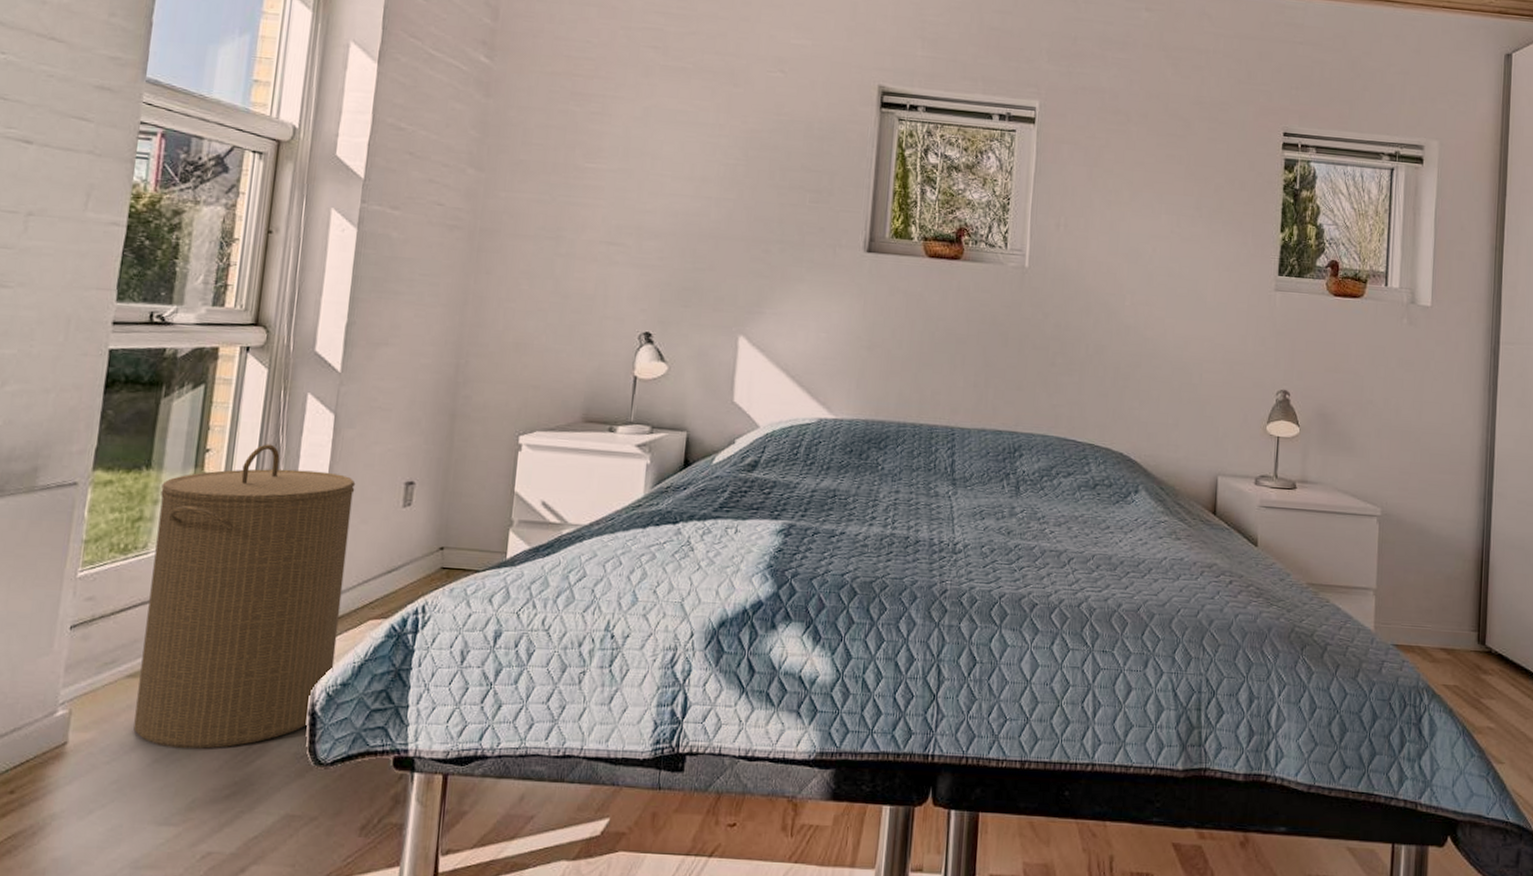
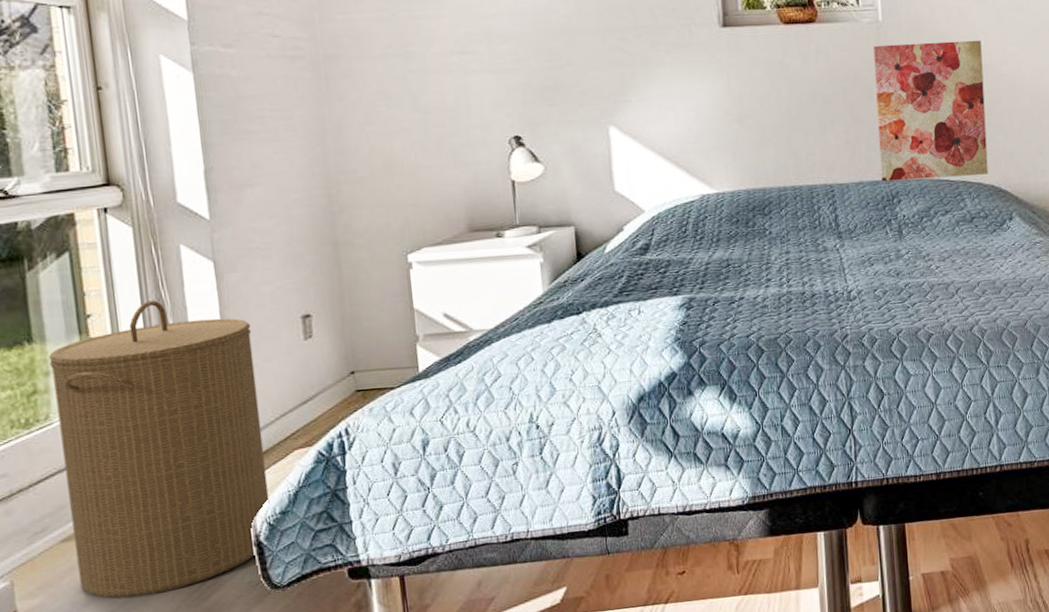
wall art: none [1005,291,1128,440] -> present [873,40,988,182]

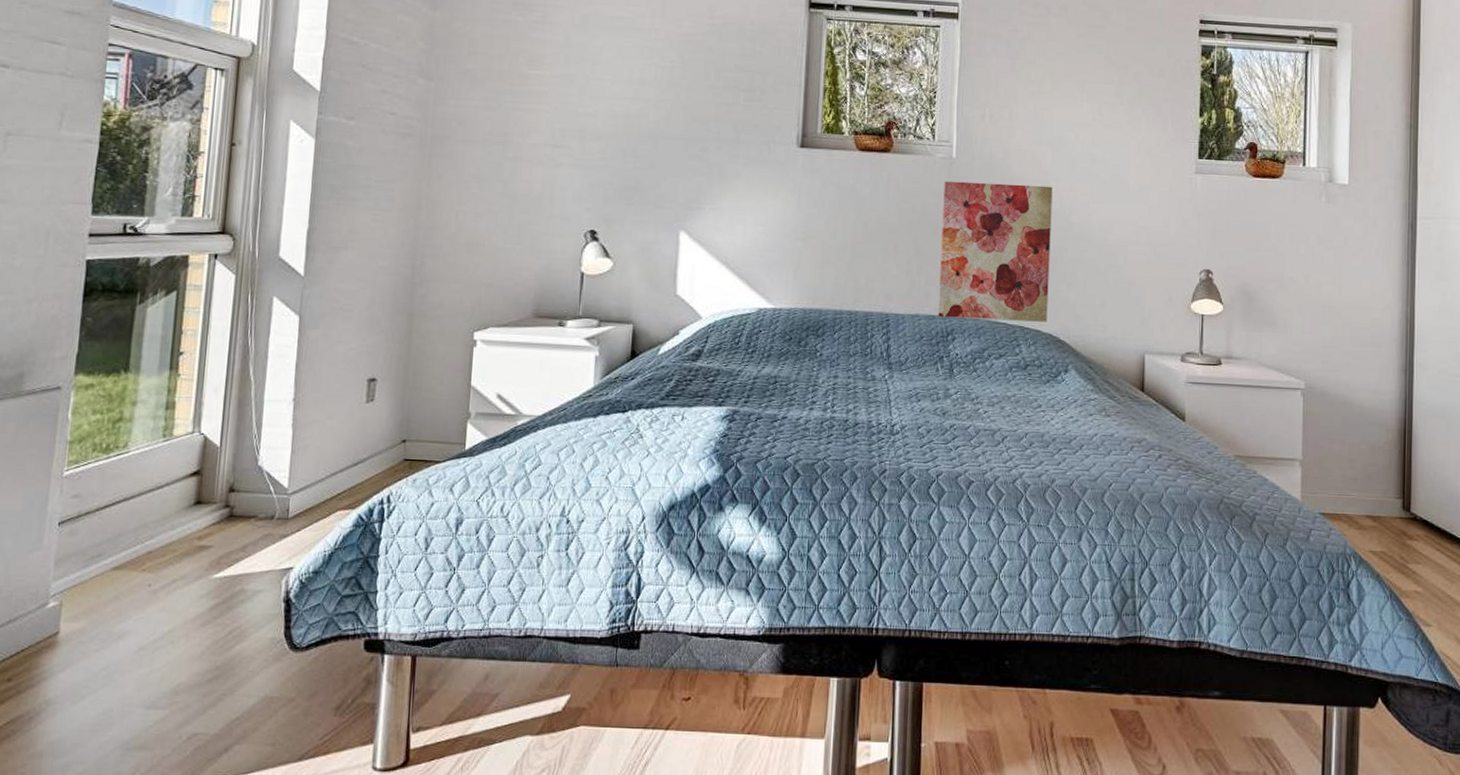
laundry hamper: present [49,300,270,599] -> none [120,346,321,637]

